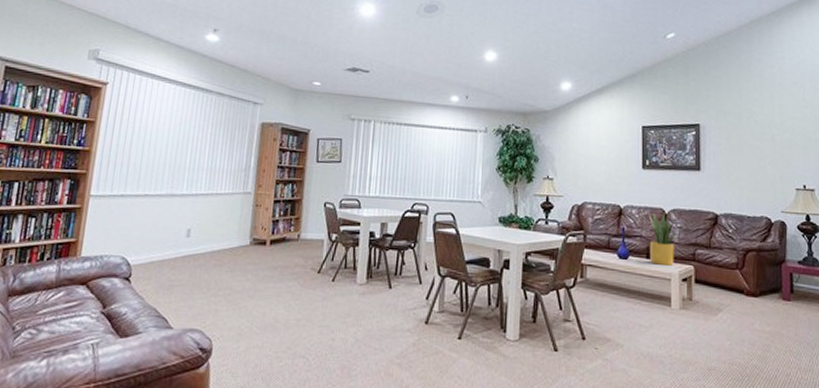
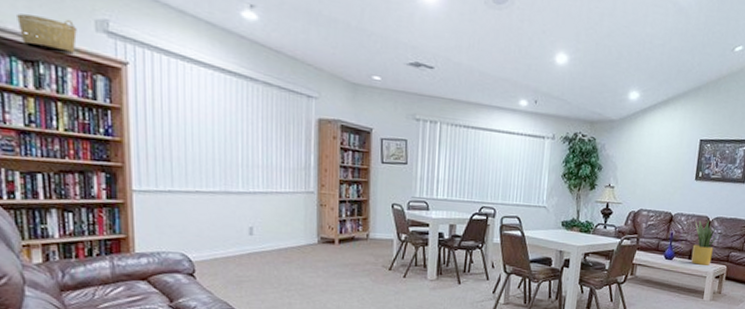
basket: none [30,49,74,80] -> present [17,13,77,55]

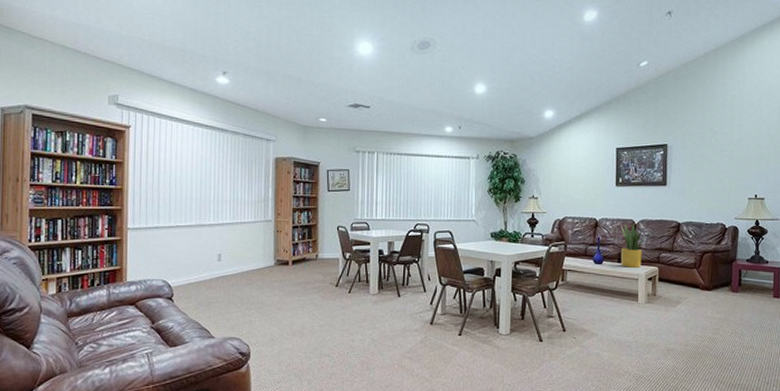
basket: present [17,13,77,55] -> none [54,97,95,125]

